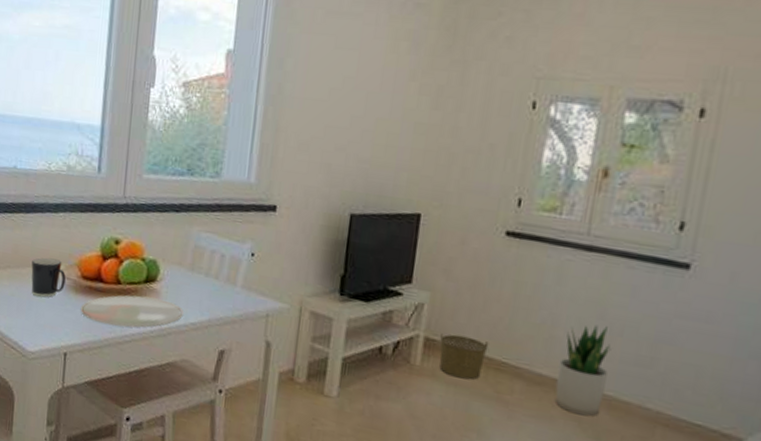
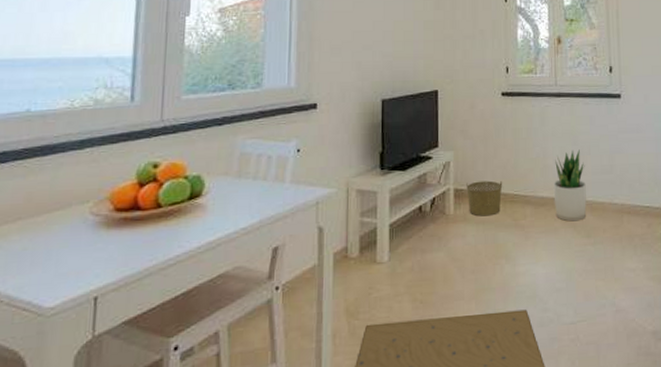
mug: present [31,258,66,298] -> none [49,197,95,243]
plate: present [80,295,184,328] -> none [113,212,233,254]

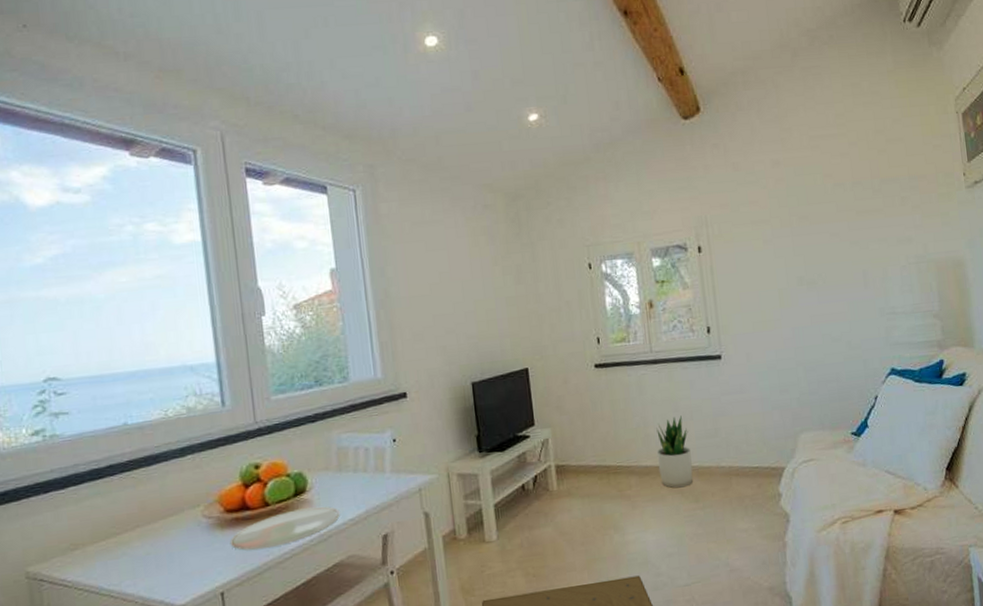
plate: none [113,212,233,254] -> present [229,506,340,551]
basket: present [466,180,503,217] -> none [567,454,605,490]

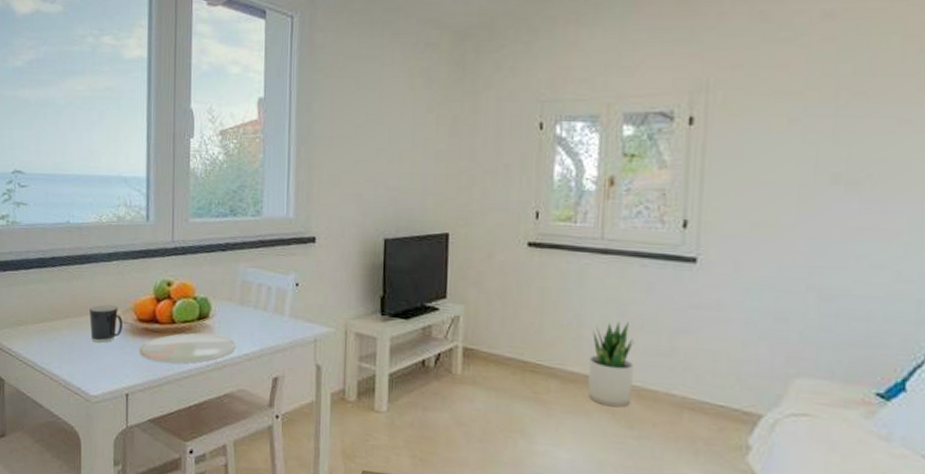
mug: none [164,502,208,547] -> present [89,305,123,343]

